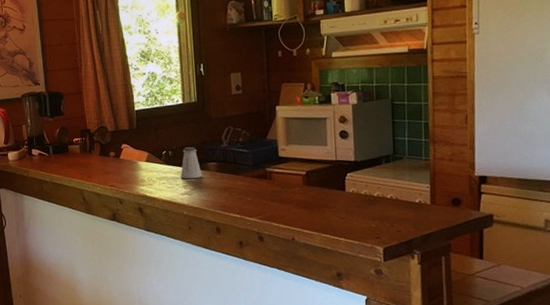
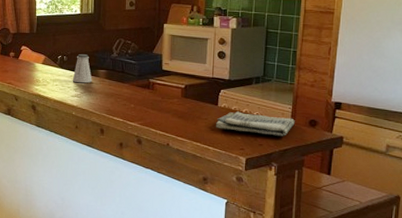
dish towel: none [345,195,436,220] -> present [216,111,295,136]

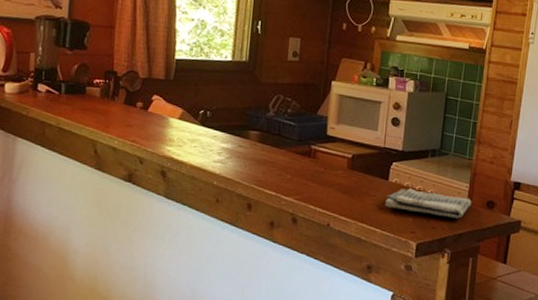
saltshaker: present [72,54,92,83] -> none [216,110,242,146]

